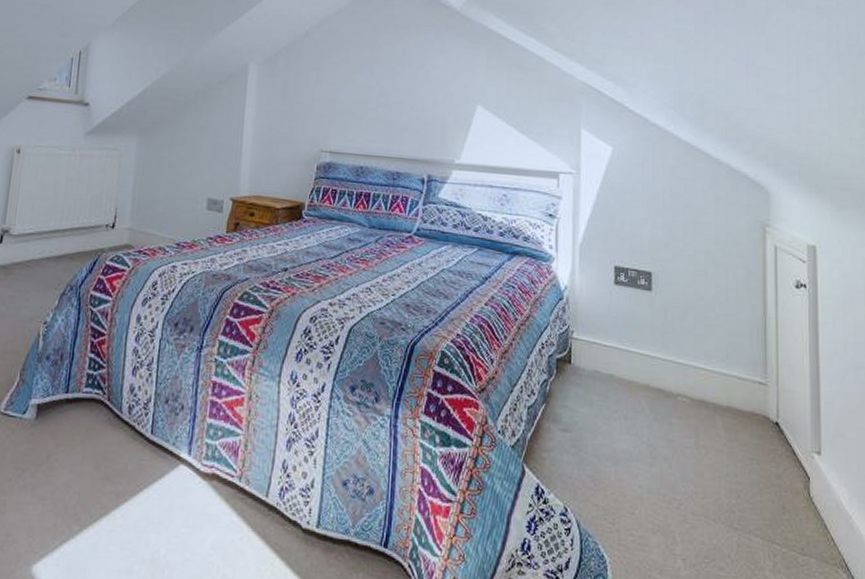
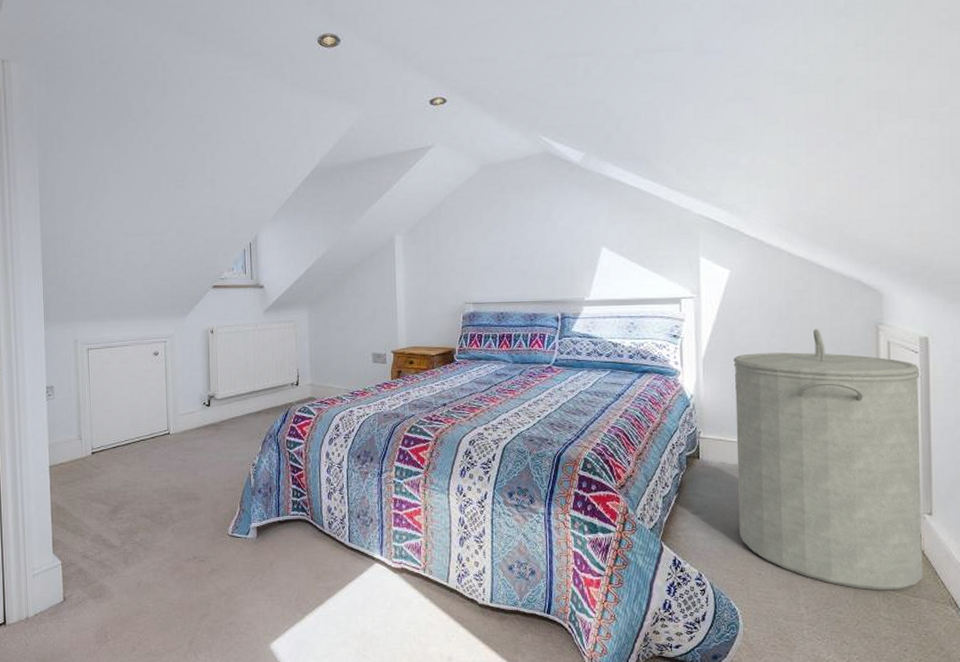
laundry hamper: none [612,224,811,545] -> present [733,329,922,591]

